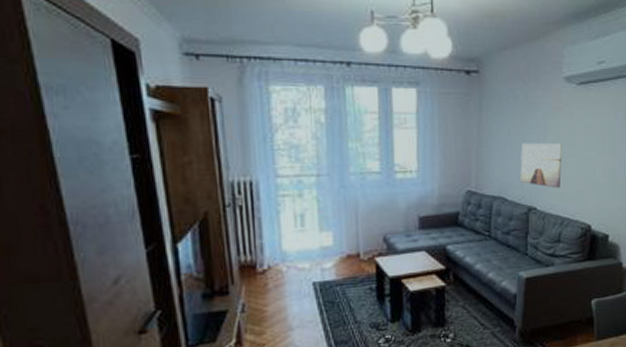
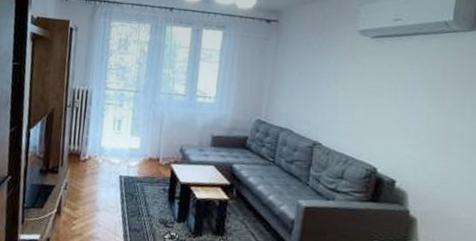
wall art: present [520,142,563,189] -> none [308,84,353,129]

